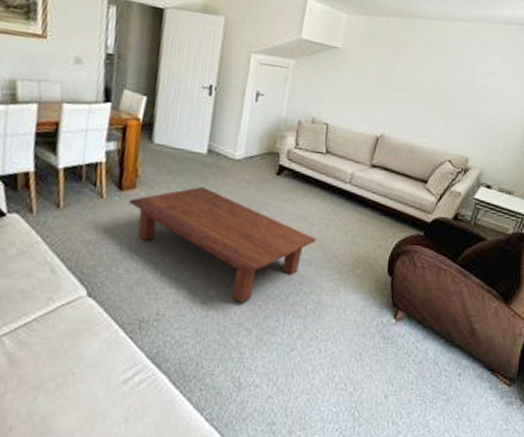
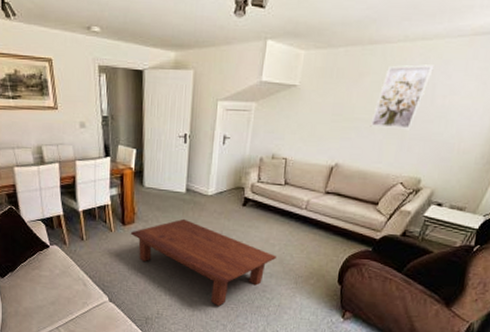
wall art: none [415,41,472,106] -> present [370,64,434,130]

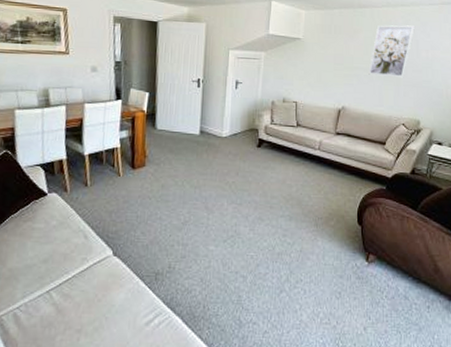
coffee table: present [130,218,276,307] -> none [140,161,294,256]

